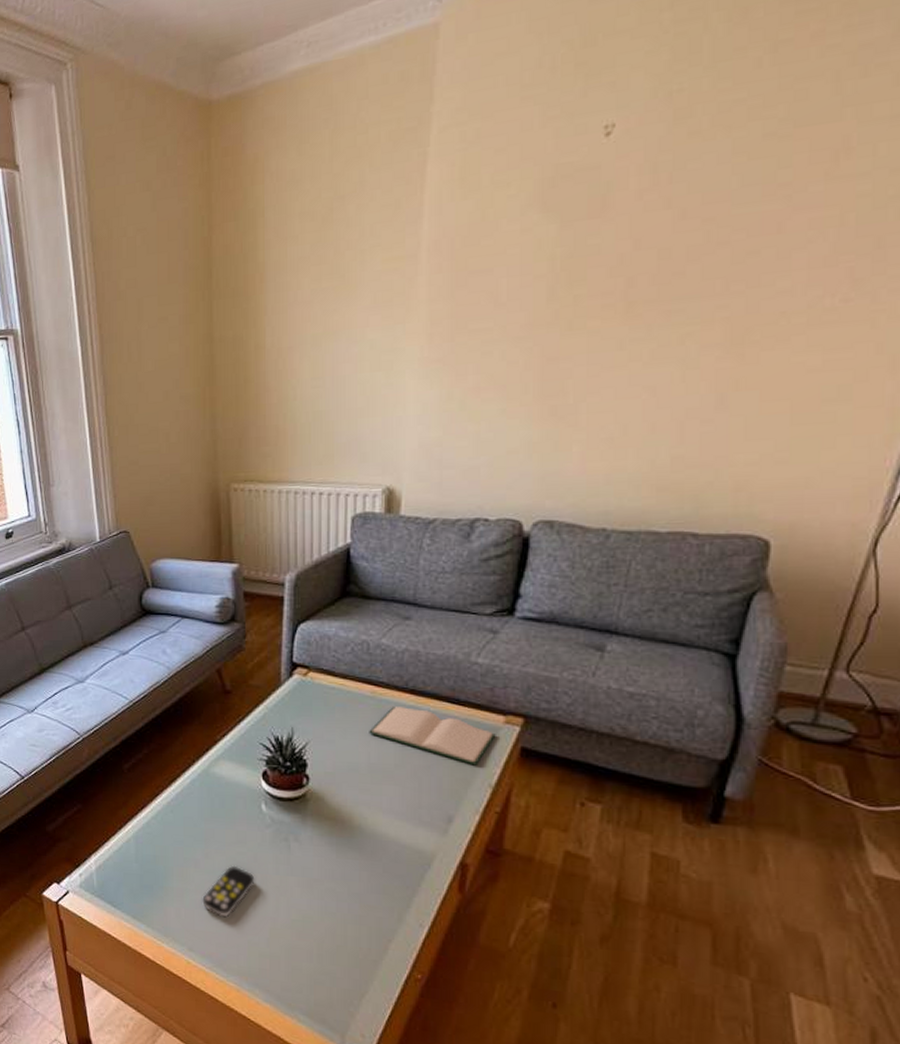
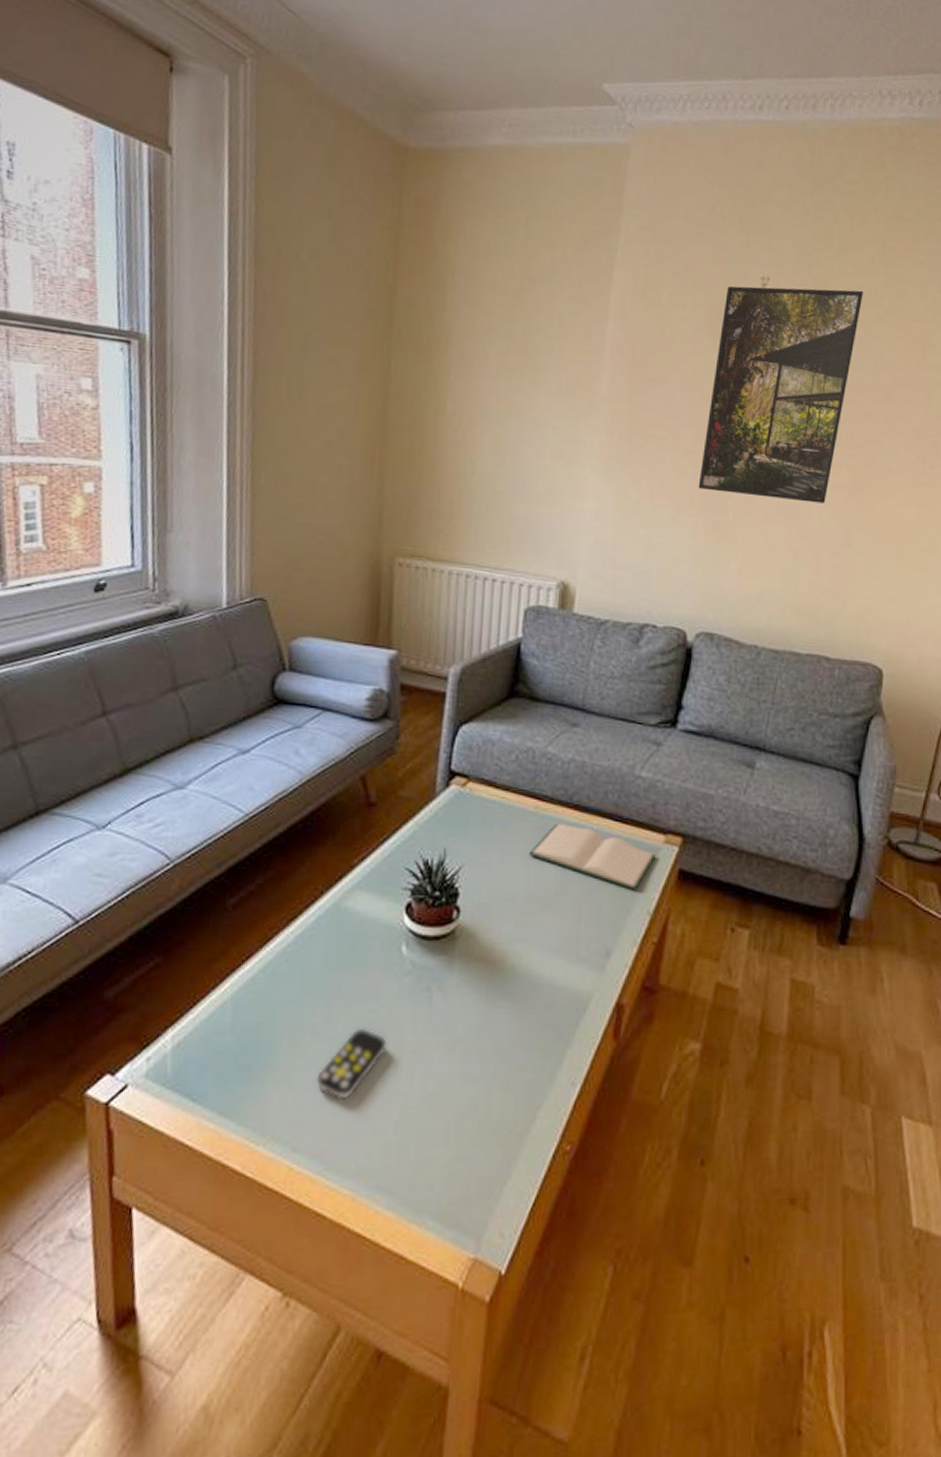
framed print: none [531,105,745,375] -> present [698,286,863,504]

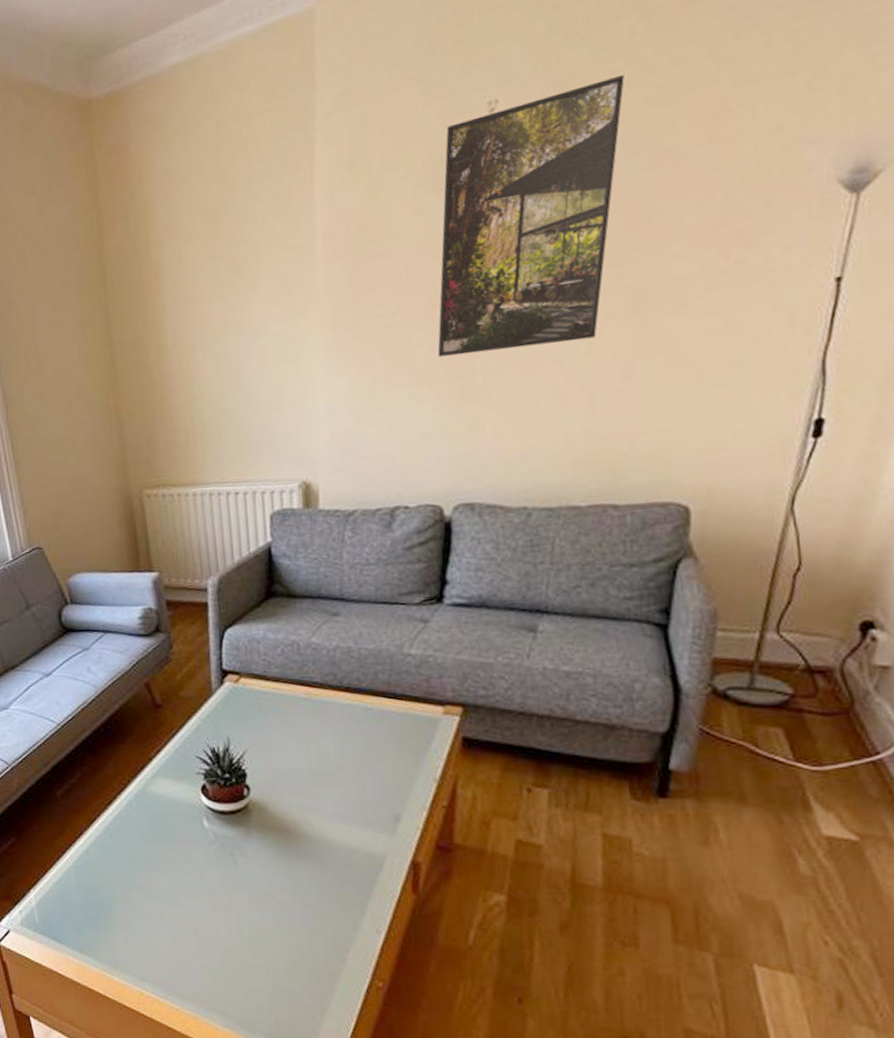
remote control: present [316,1027,387,1100] -> none [150,886,204,942]
hardback book: present [529,824,656,891] -> none [307,706,436,761]

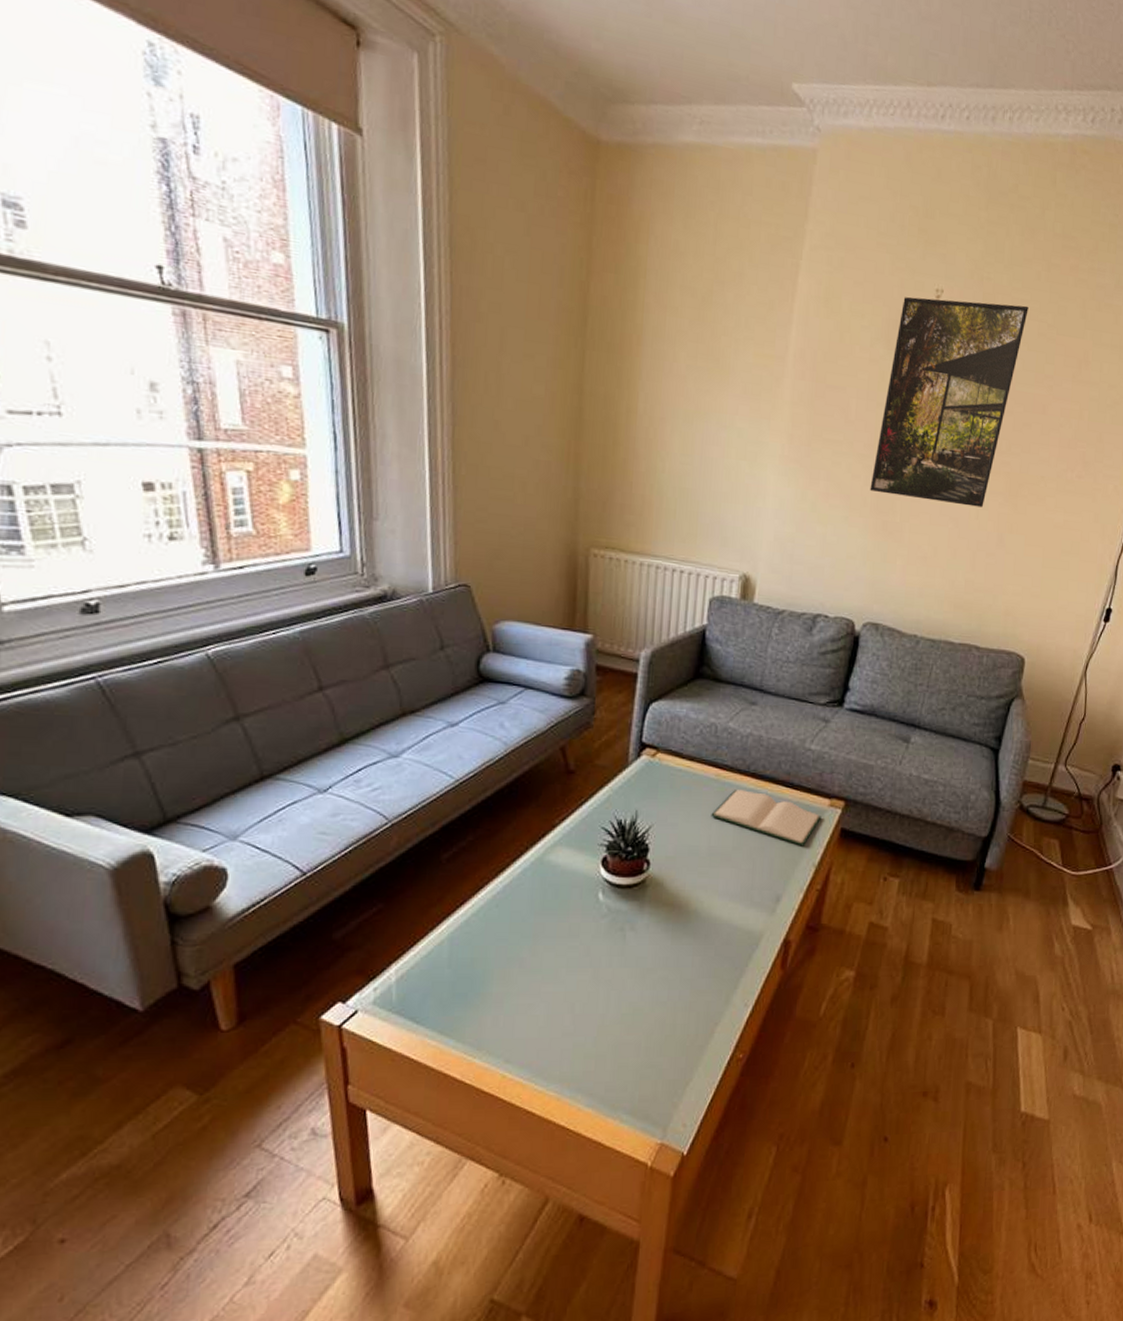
hardback book: none [307,706,436,761] -> present [711,790,822,846]

